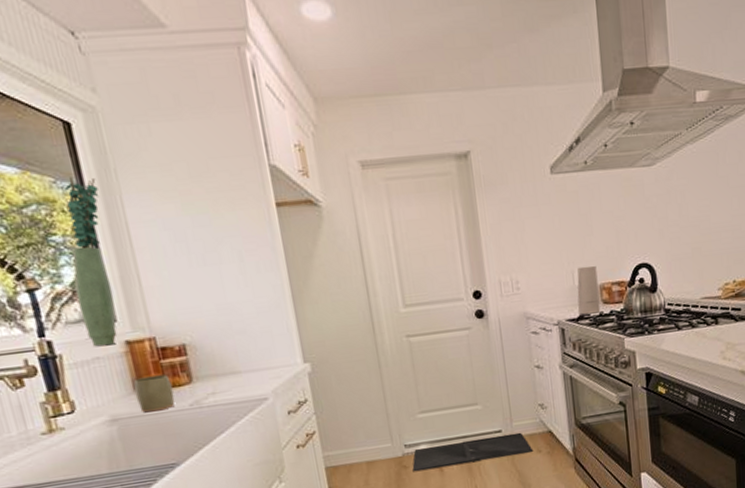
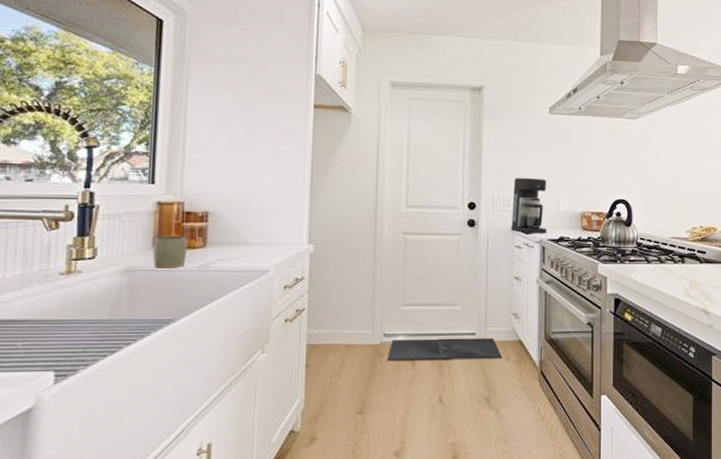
vase: present [63,177,117,347] -> none [126,61,171,204]
coffee maker: none [520,252,565,318] -> present [510,177,548,234]
canister: present [577,265,601,315] -> none [560,194,580,237]

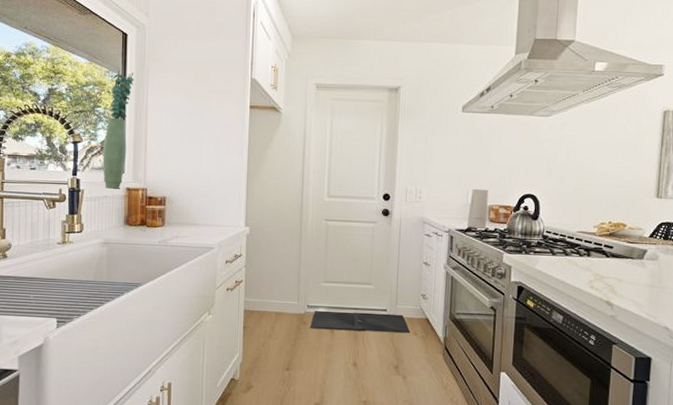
vase: none [126,61,171,204] -> present [103,70,134,189]
mug: present [152,236,187,268] -> none [124,216,150,243]
coffee maker: present [510,177,548,234] -> none [421,171,458,225]
canister: none [560,194,580,237] -> present [468,188,489,229]

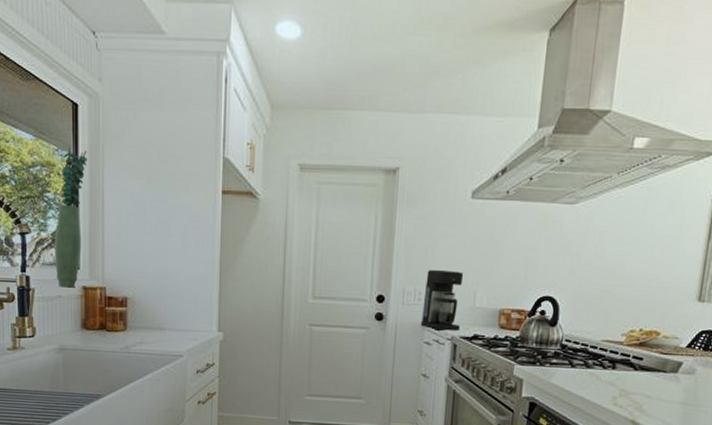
coffee maker: none [421,171,458,225] -> present [420,269,464,332]
canister: present [468,188,489,229] -> none [474,289,500,336]

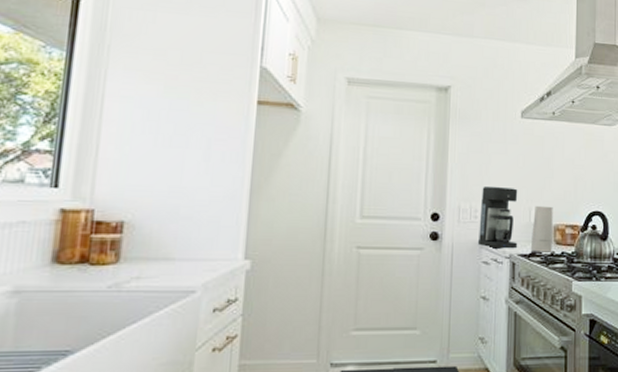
vase: present [54,147,87,288] -> none [21,45,87,211]
canister: none [474,289,500,336] -> present [531,205,553,252]

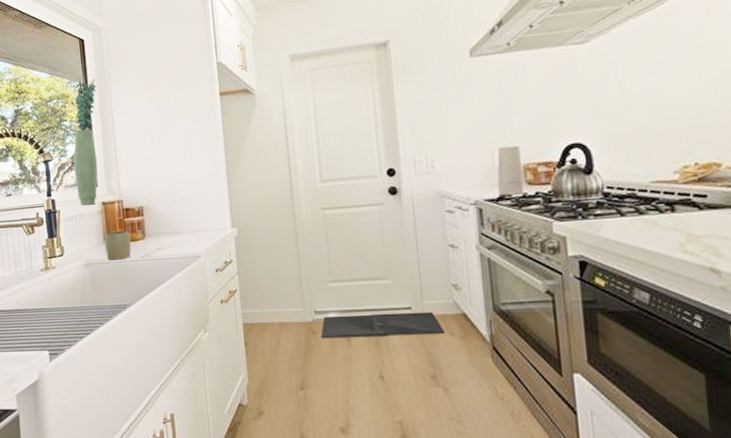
vase: none [21,45,87,211] -> present [73,78,98,206]
mug: none [50,250,96,289] -> present [104,230,132,261]
coffee maker: present [477,186,518,249] -> none [436,132,483,197]

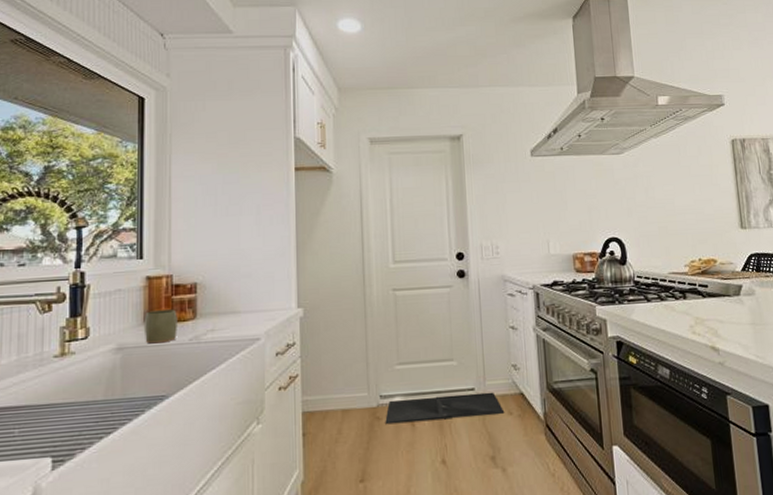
vase: present [73,78,98,206] -> none [115,139,154,280]
canister: present [497,145,524,196] -> none [552,237,573,281]

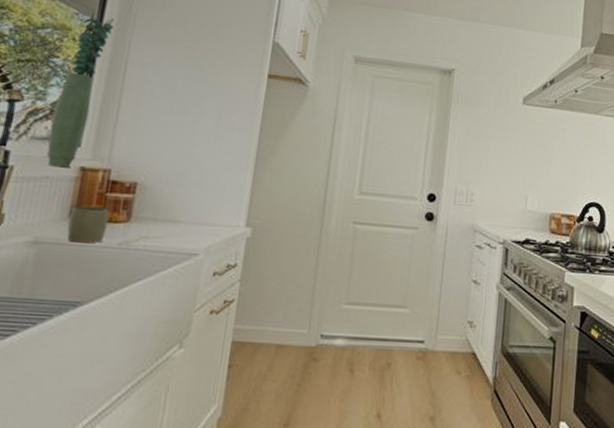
vase: none [115,139,154,280] -> present [46,13,115,168]
door mat: present [385,392,505,425] -> none [322,341,453,372]

